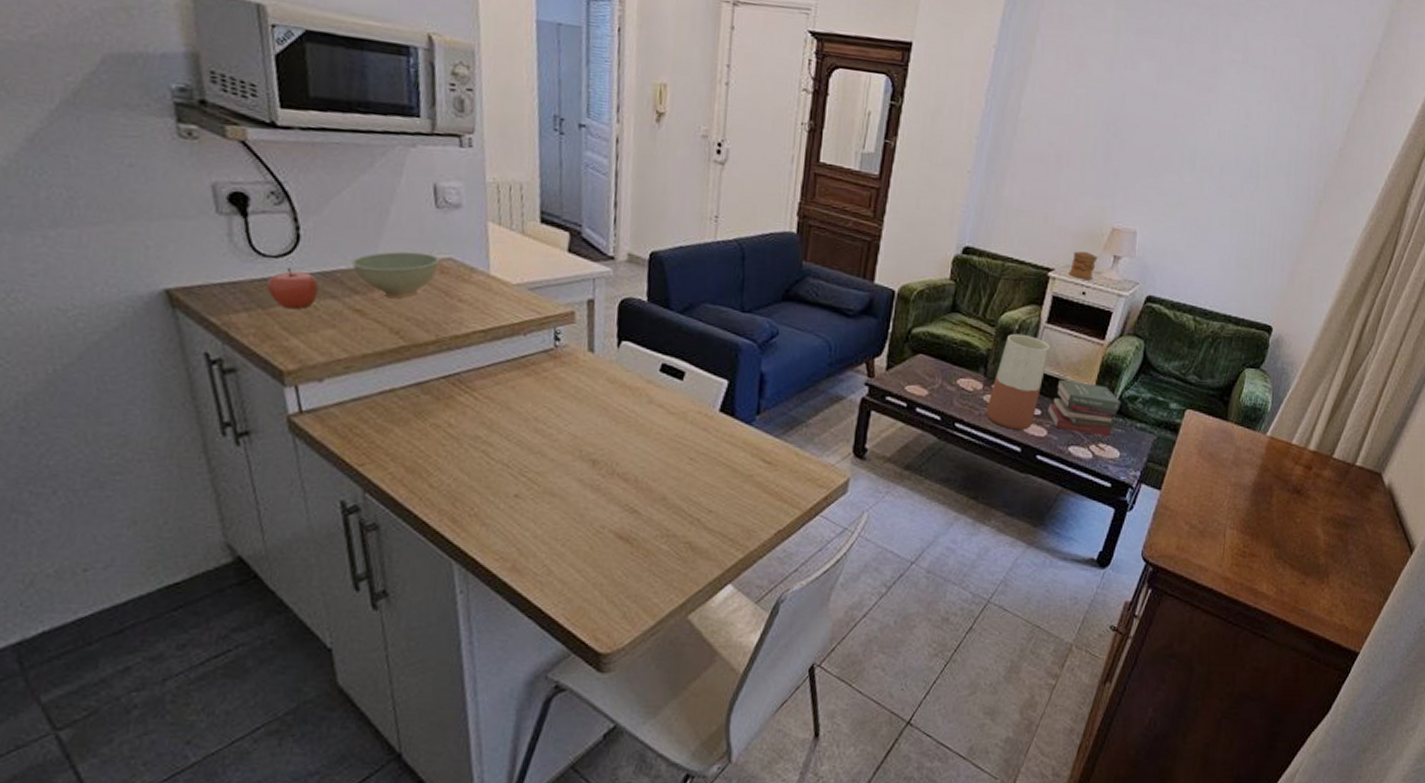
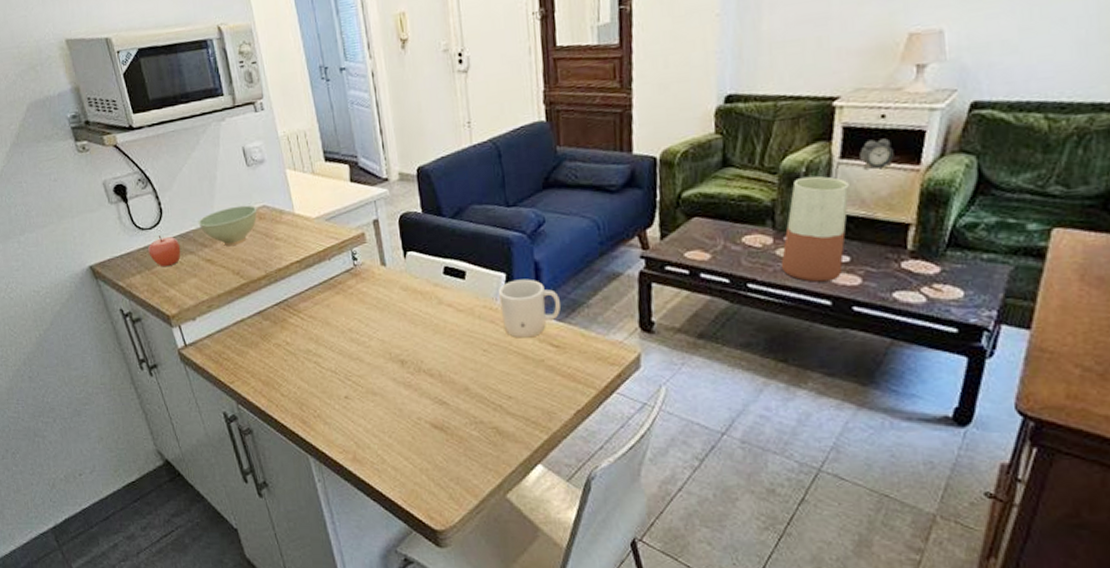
mug: none [716,388,781,451] -> present [498,279,562,338]
books: present [1046,379,1121,438] -> none [857,217,955,276]
alarm clock: none [1061,311,1087,338] -> present [859,138,894,169]
decorative box: present [1068,251,1098,281] -> none [859,68,895,101]

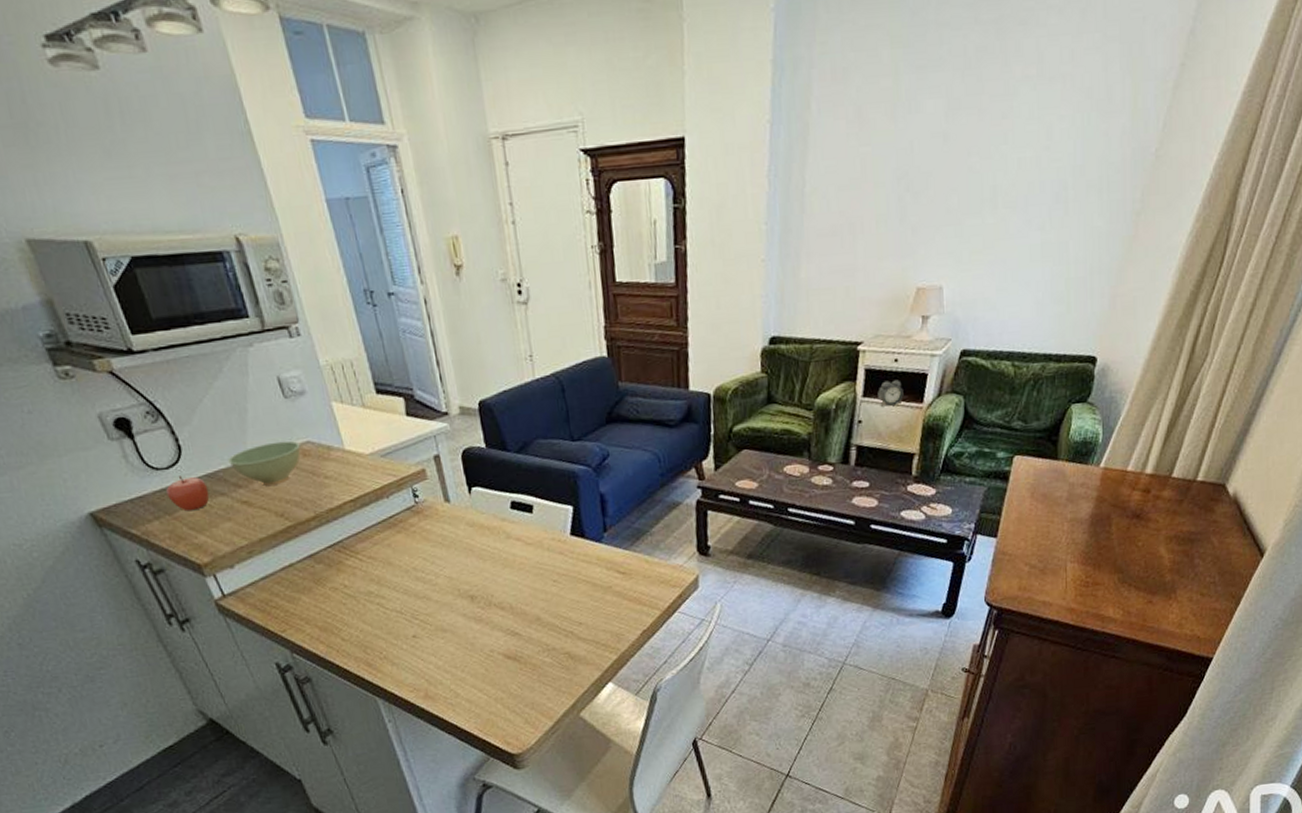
mug: present [498,279,562,338] -> none [565,510,627,568]
vase: present [781,176,850,283] -> none [815,412,870,506]

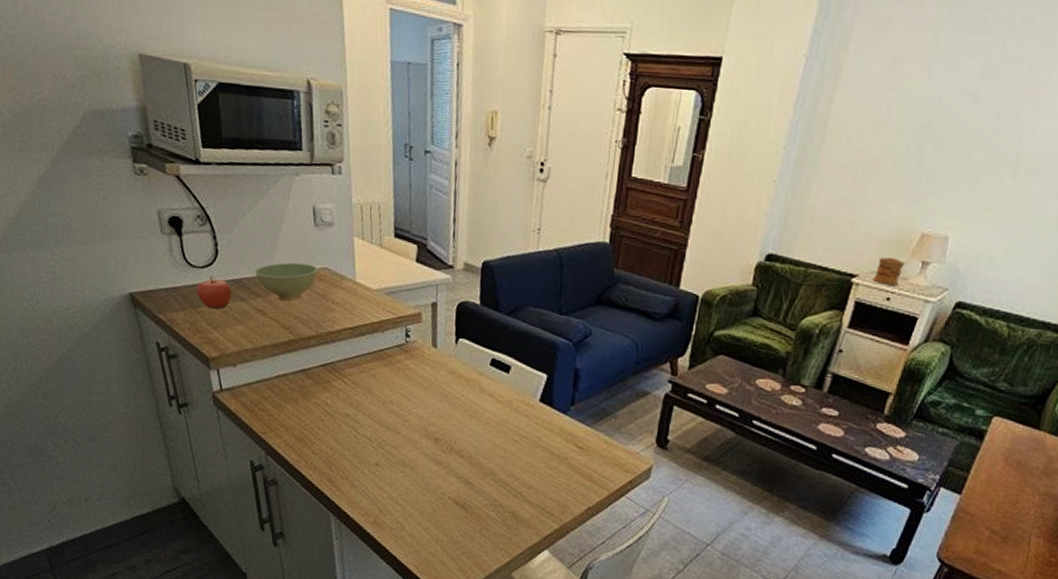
decorative box: none [878,318,906,347] -> present [872,257,905,287]
alarm clock: present [878,380,904,407] -> none [863,317,890,343]

